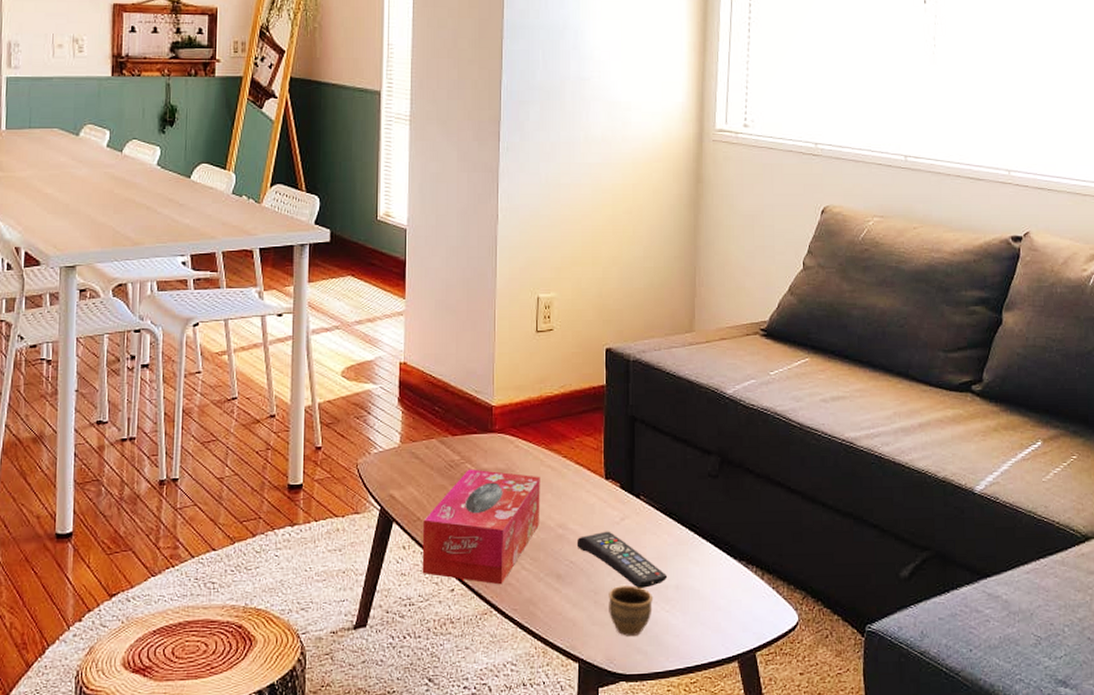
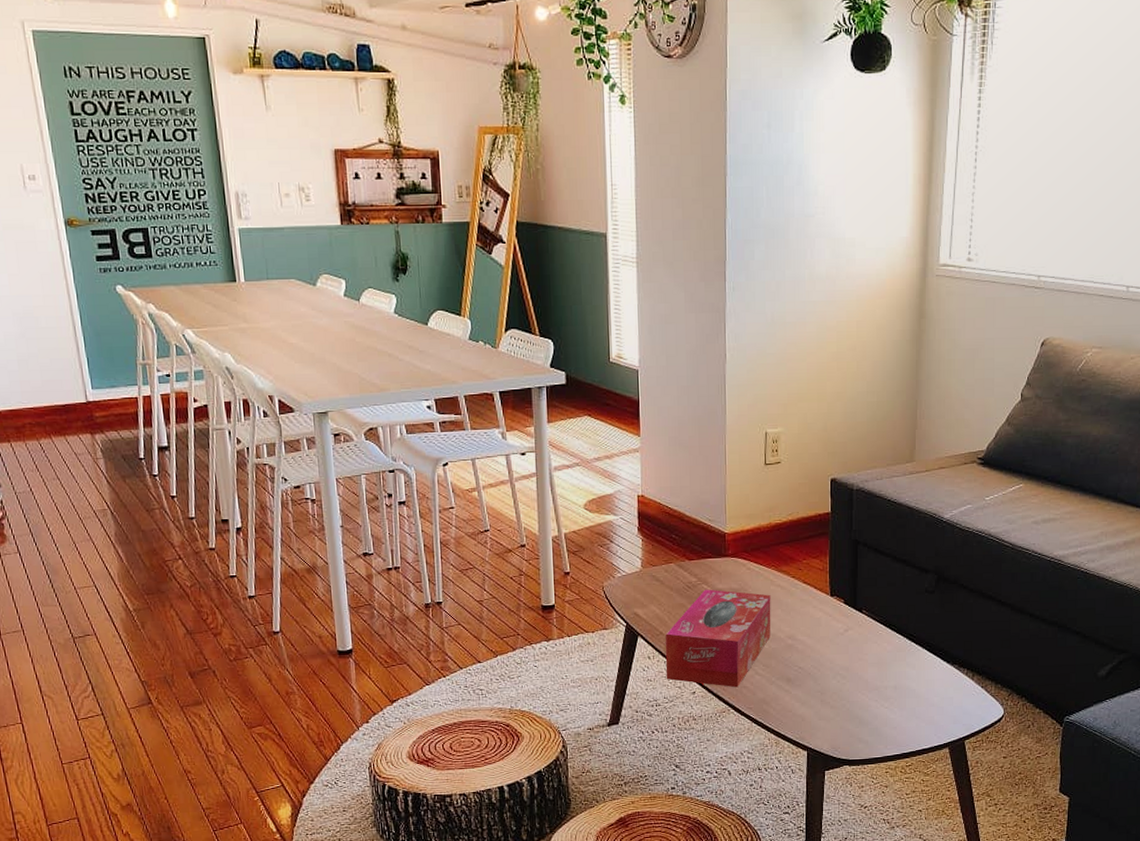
remote control: present [576,531,668,588] -> none [804,641,887,689]
cup: present [609,586,653,636] -> none [834,687,873,729]

